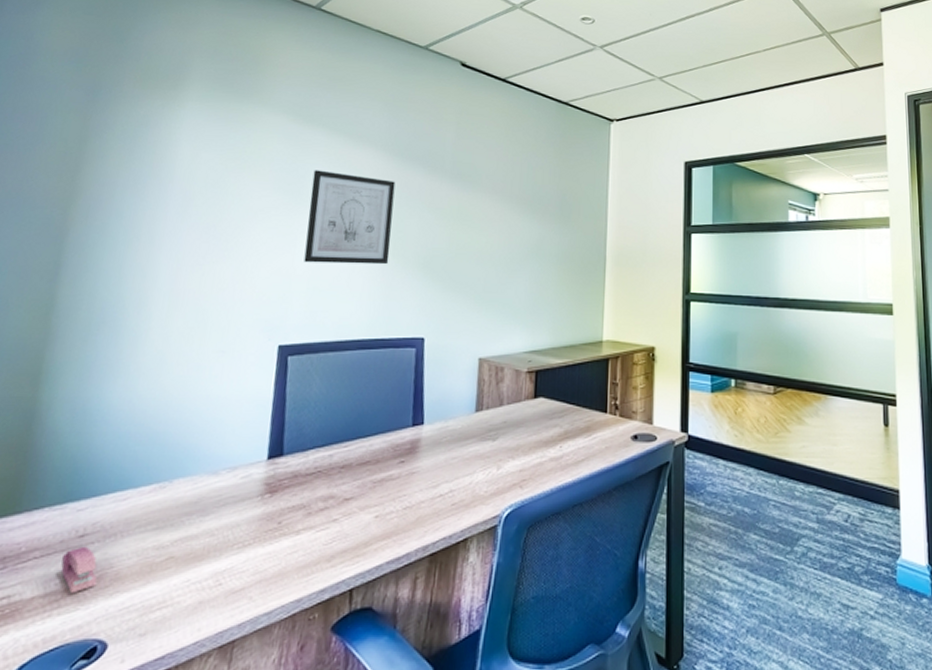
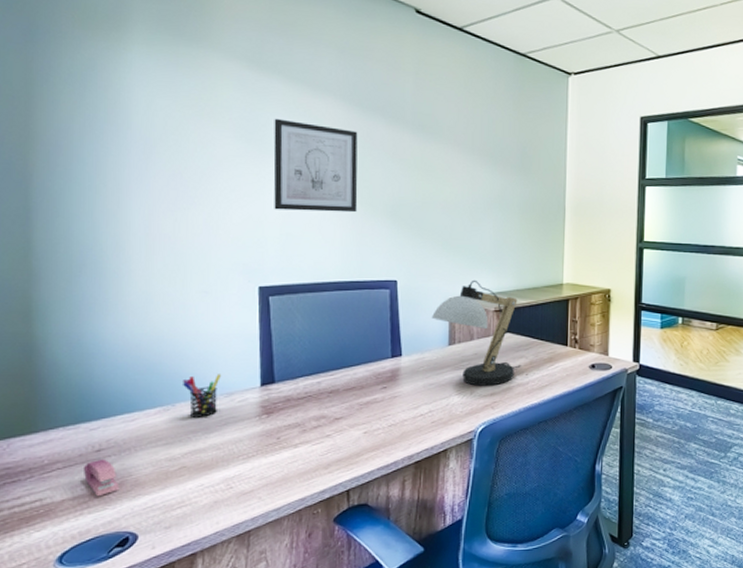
pen holder: none [184,445,226,496] -> present [183,374,221,417]
desk lamp: none [458,336,556,460] -> present [431,279,522,386]

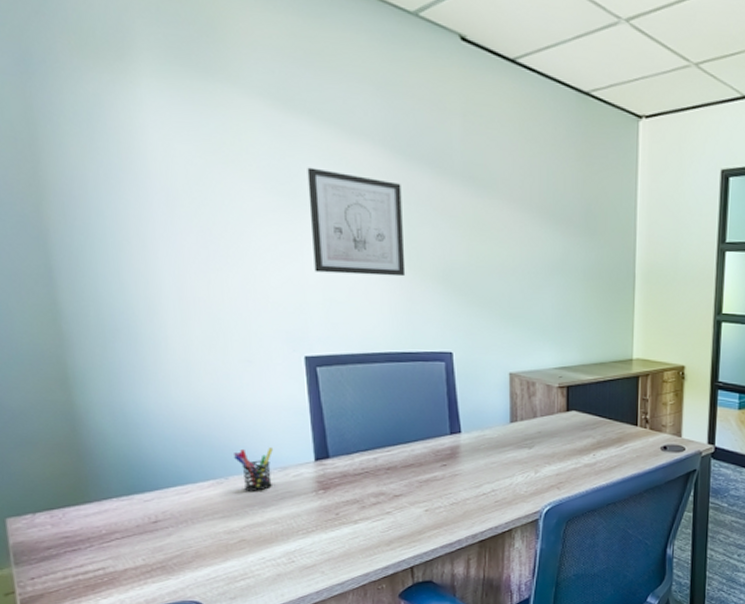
stapler: present [84,458,120,497] -> none [142,530,181,567]
desk lamp: present [431,279,522,386] -> none [490,353,589,466]

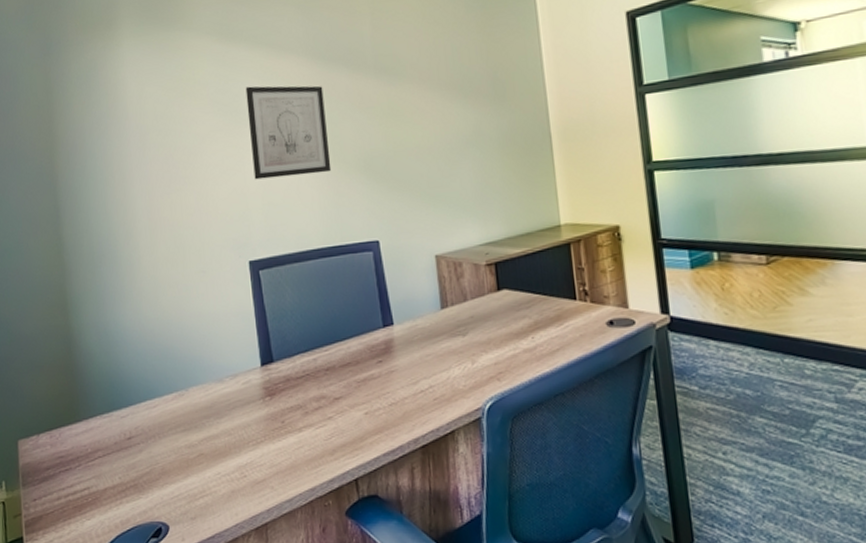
pen holder: present [234,447,273,491] -> none [193,355,225,402]

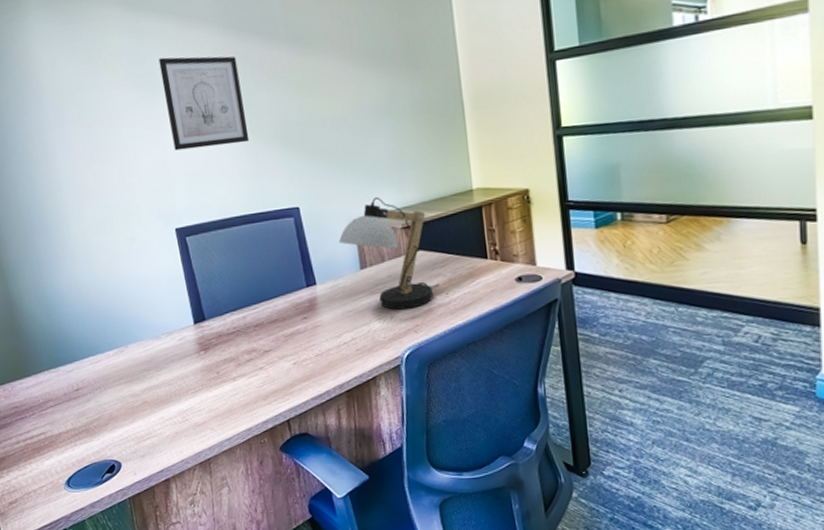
desk lamp: none [418,231,526,355] -> present [338,196,441,310]

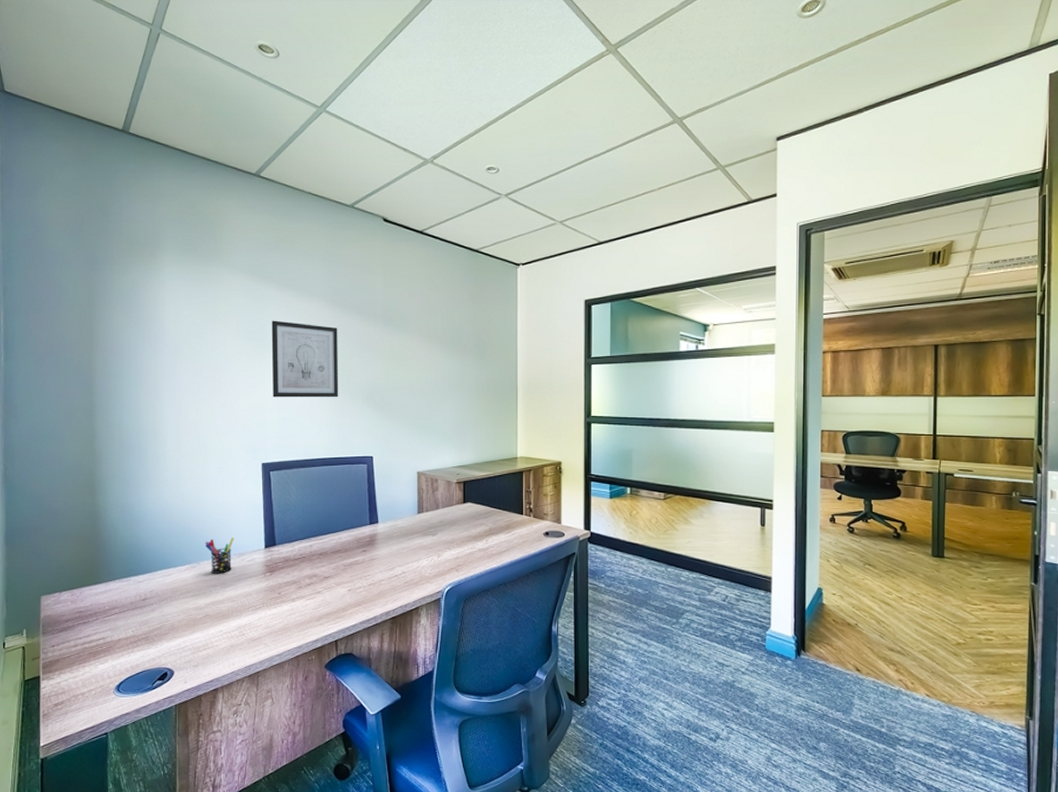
pen holder: none [130,315,162,357] -> present [206,537,234,574]
desk lamp: present [338,196,441,310] -> none [402,454,483,551]

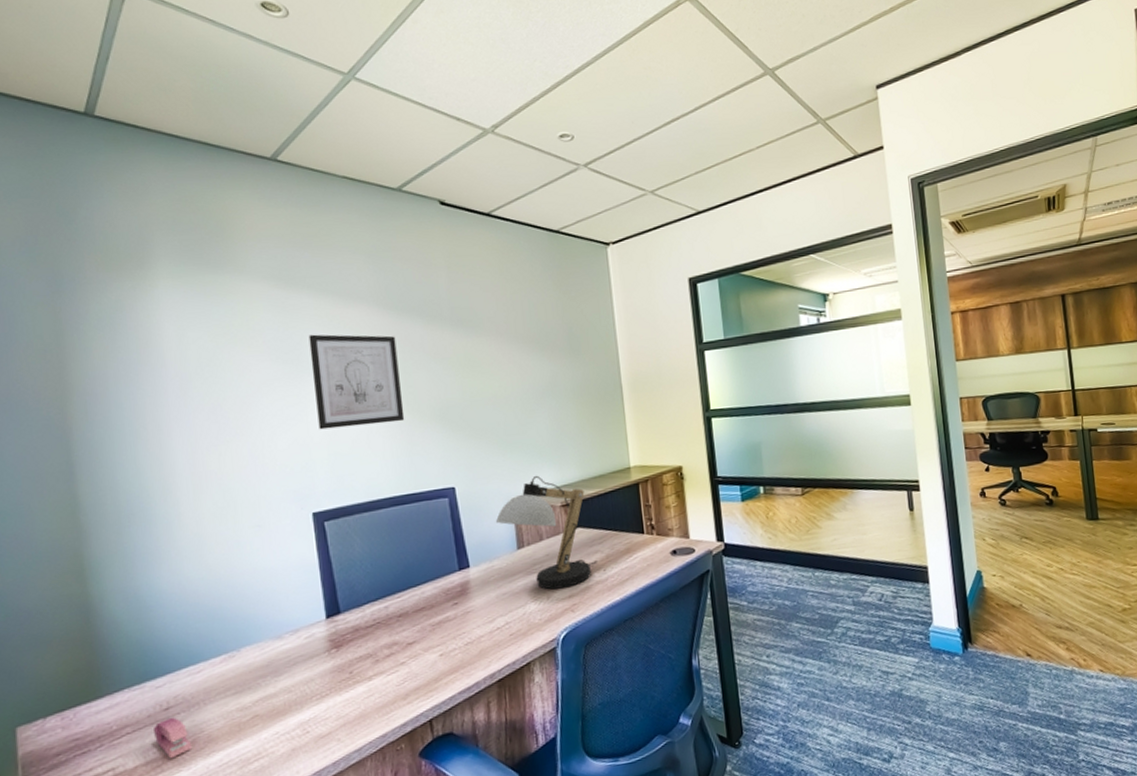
stapler: none [134,606,160,638] -> present [154,717,193,759]
pen holder: present [206,537,234,574] -> none [246,611,284,661]
desk lamp: none [402,454,483,551] -> present [495,475,599,590]

